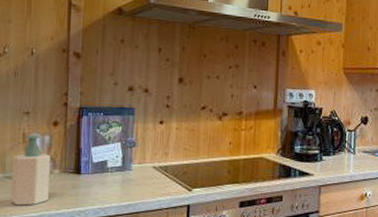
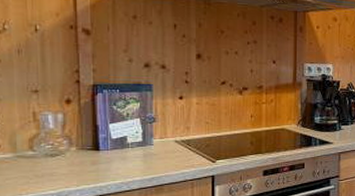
soap bottle: present [10,135,50,206] -> none [24,113,66,184]

